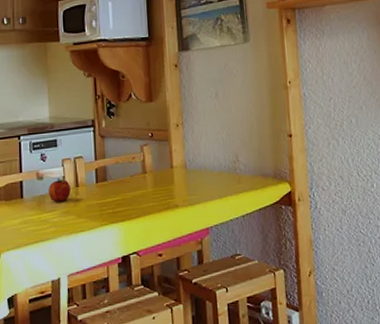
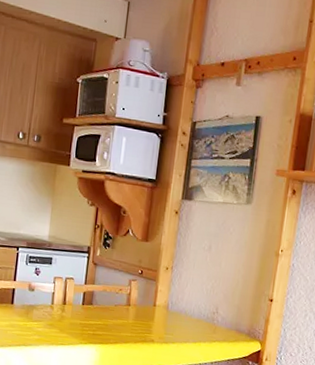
fruit: present [48,178,71,202] -> none [36,293,58,315]

